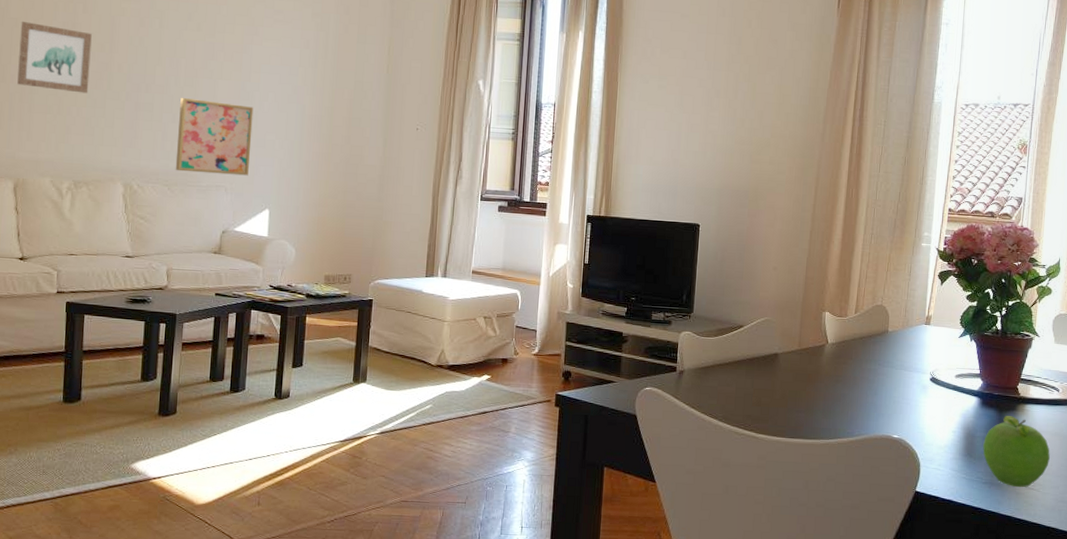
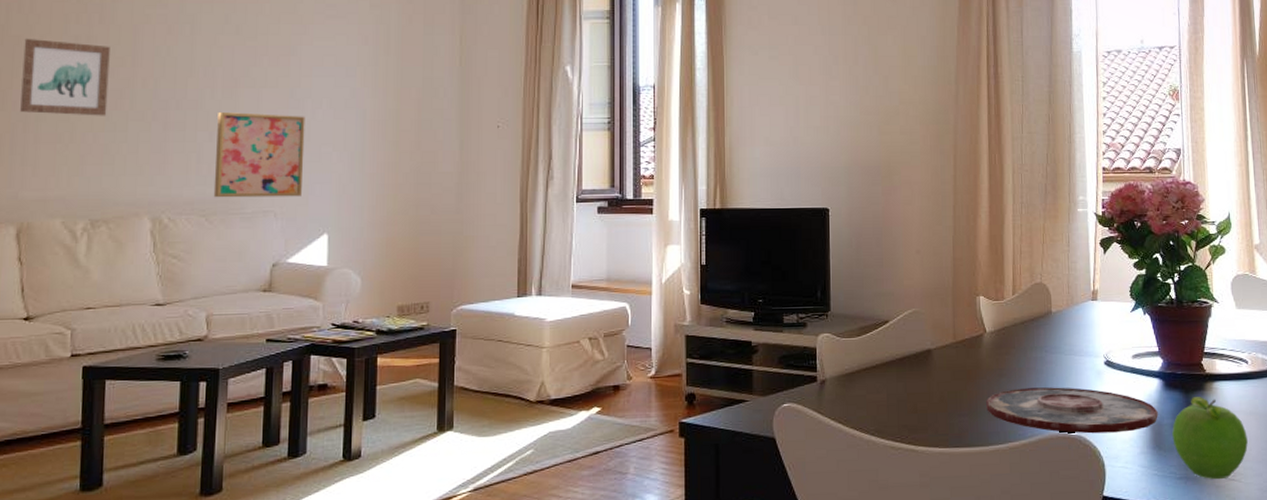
plate: none [821,394,973,440] -> present [986,387,1158,434]

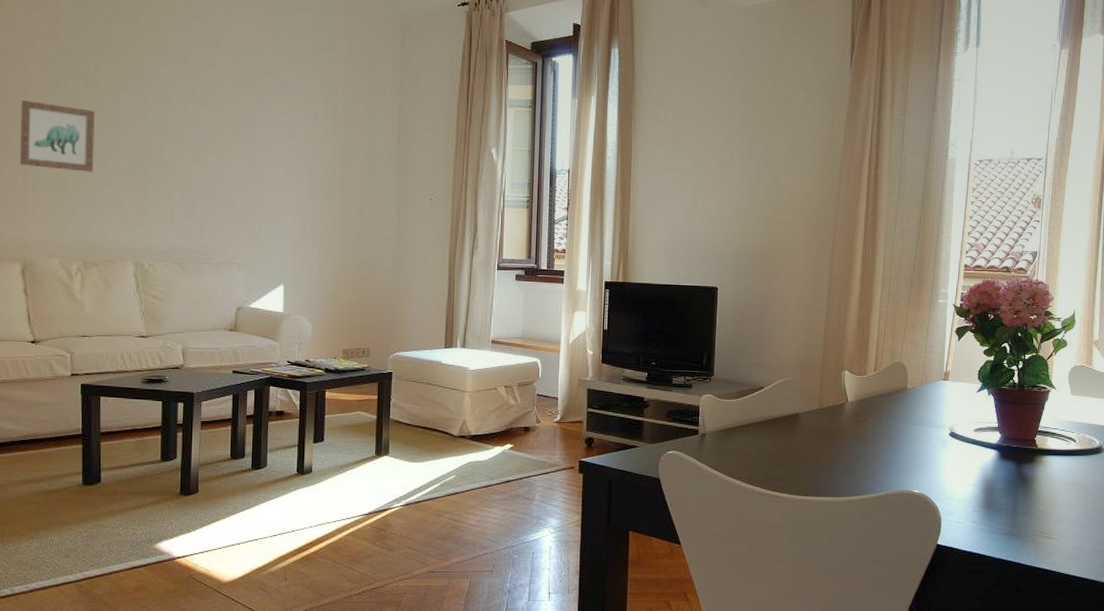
wall art: present [213,111,305,198] -> none [186,173,264,252]
plate: present [986,387,1158,434] -> none [843,451,992,493]
fruit: present [1172,397,1248,479] -> none [1002,467,1068,537]

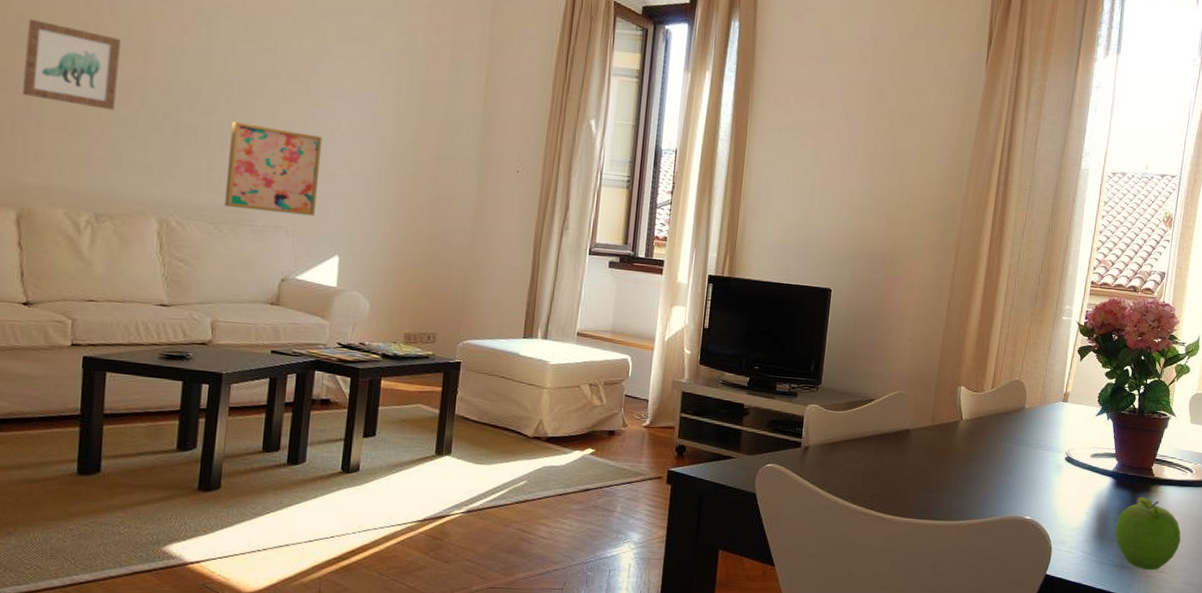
wall art: none [186,173,264,252] -> present [224,121,323,216]
fruit: none [1002,467,1068,537] -> present [1115,497,1181,570]

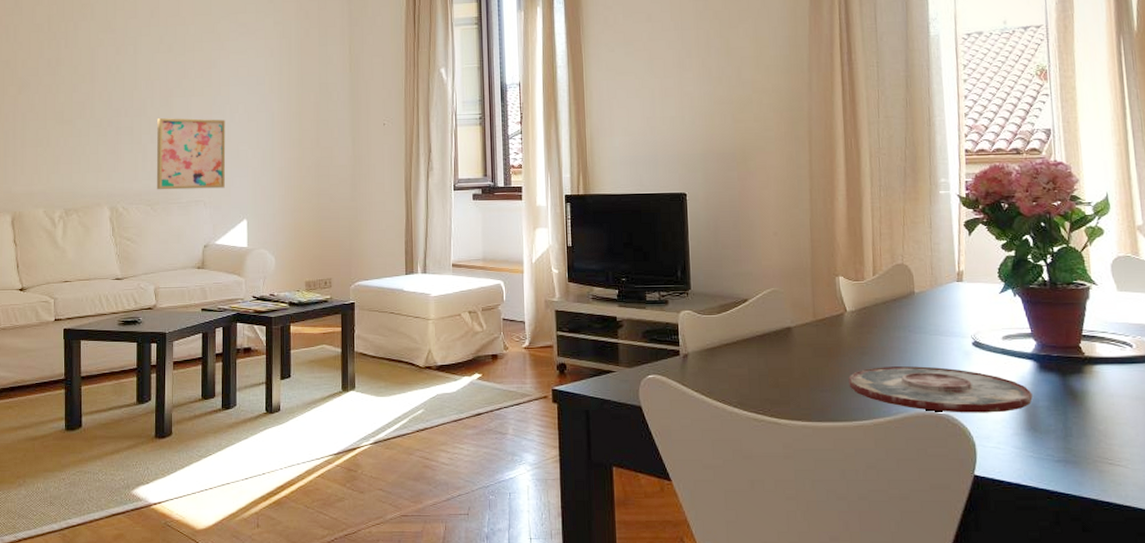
wall art: present [23,18,121,110] -> none [10,62,74,124]
plate: none [953,473,1106,521] -> present [849,366,1033,413]
fruit: present [1115,497,1181,570] -> none [1048,380,1135,463]

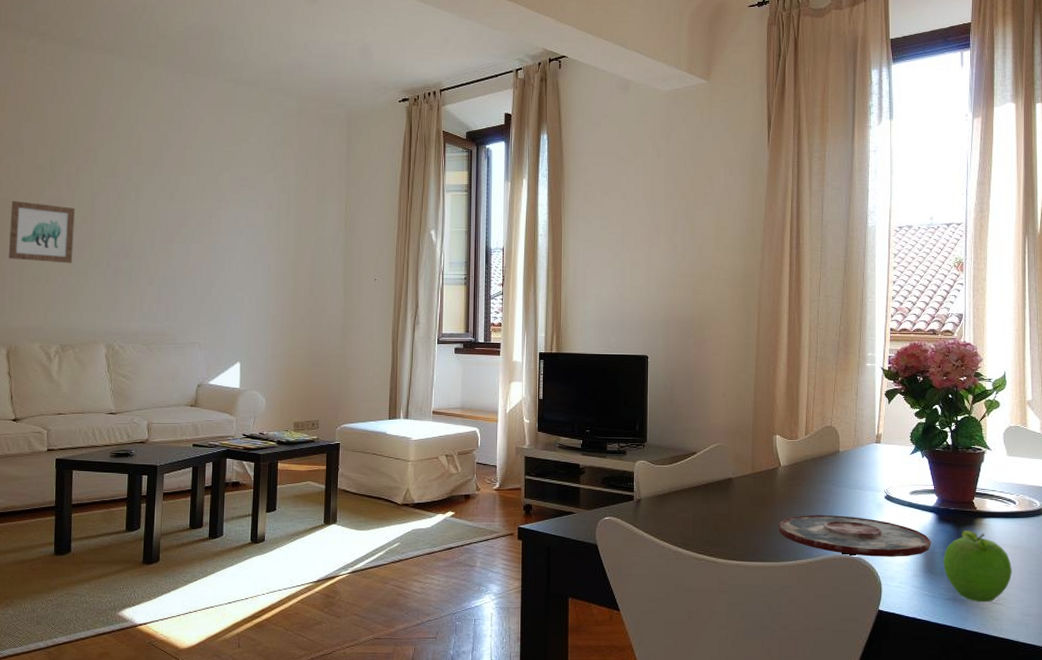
wall art: none [10,62,74,124] -> present [9,200,75,263]
wall art: present [156,117,226,190] -> none [153,262,223,332]
fruit: none [1048,380,1135,463] -> present [943,530,1012,602]

